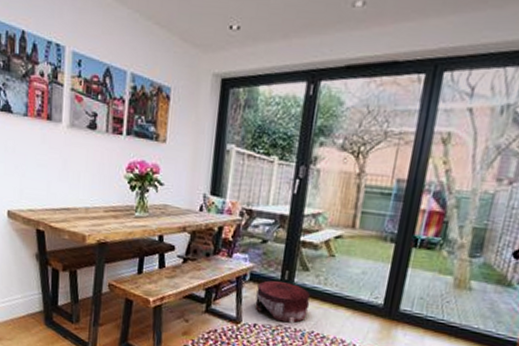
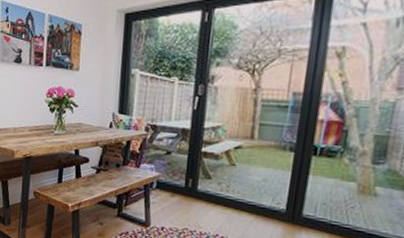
pouf: present [255,280,310,324] -> none [162,188,213,227]

